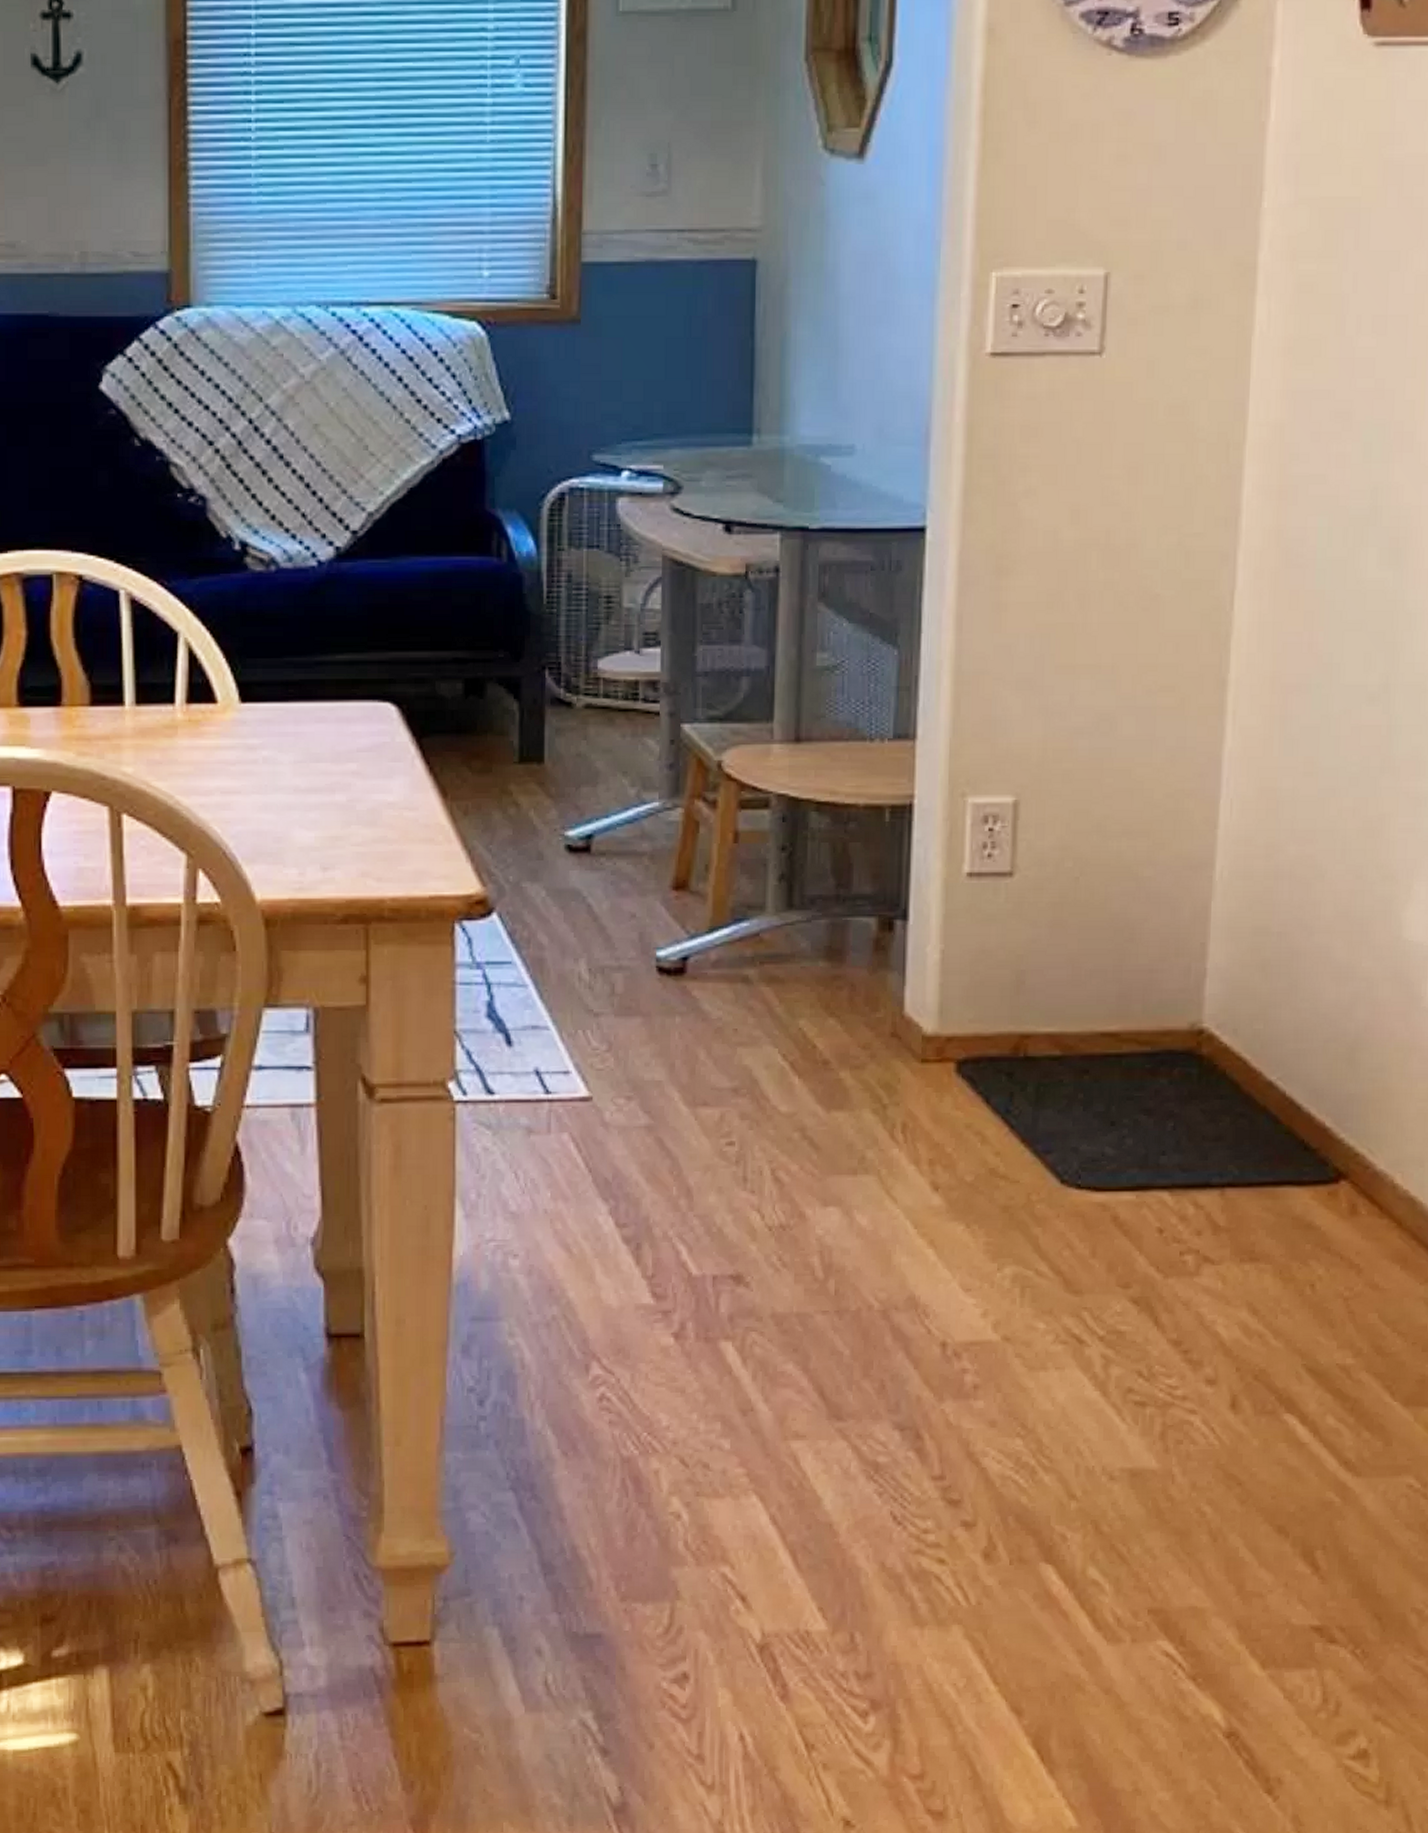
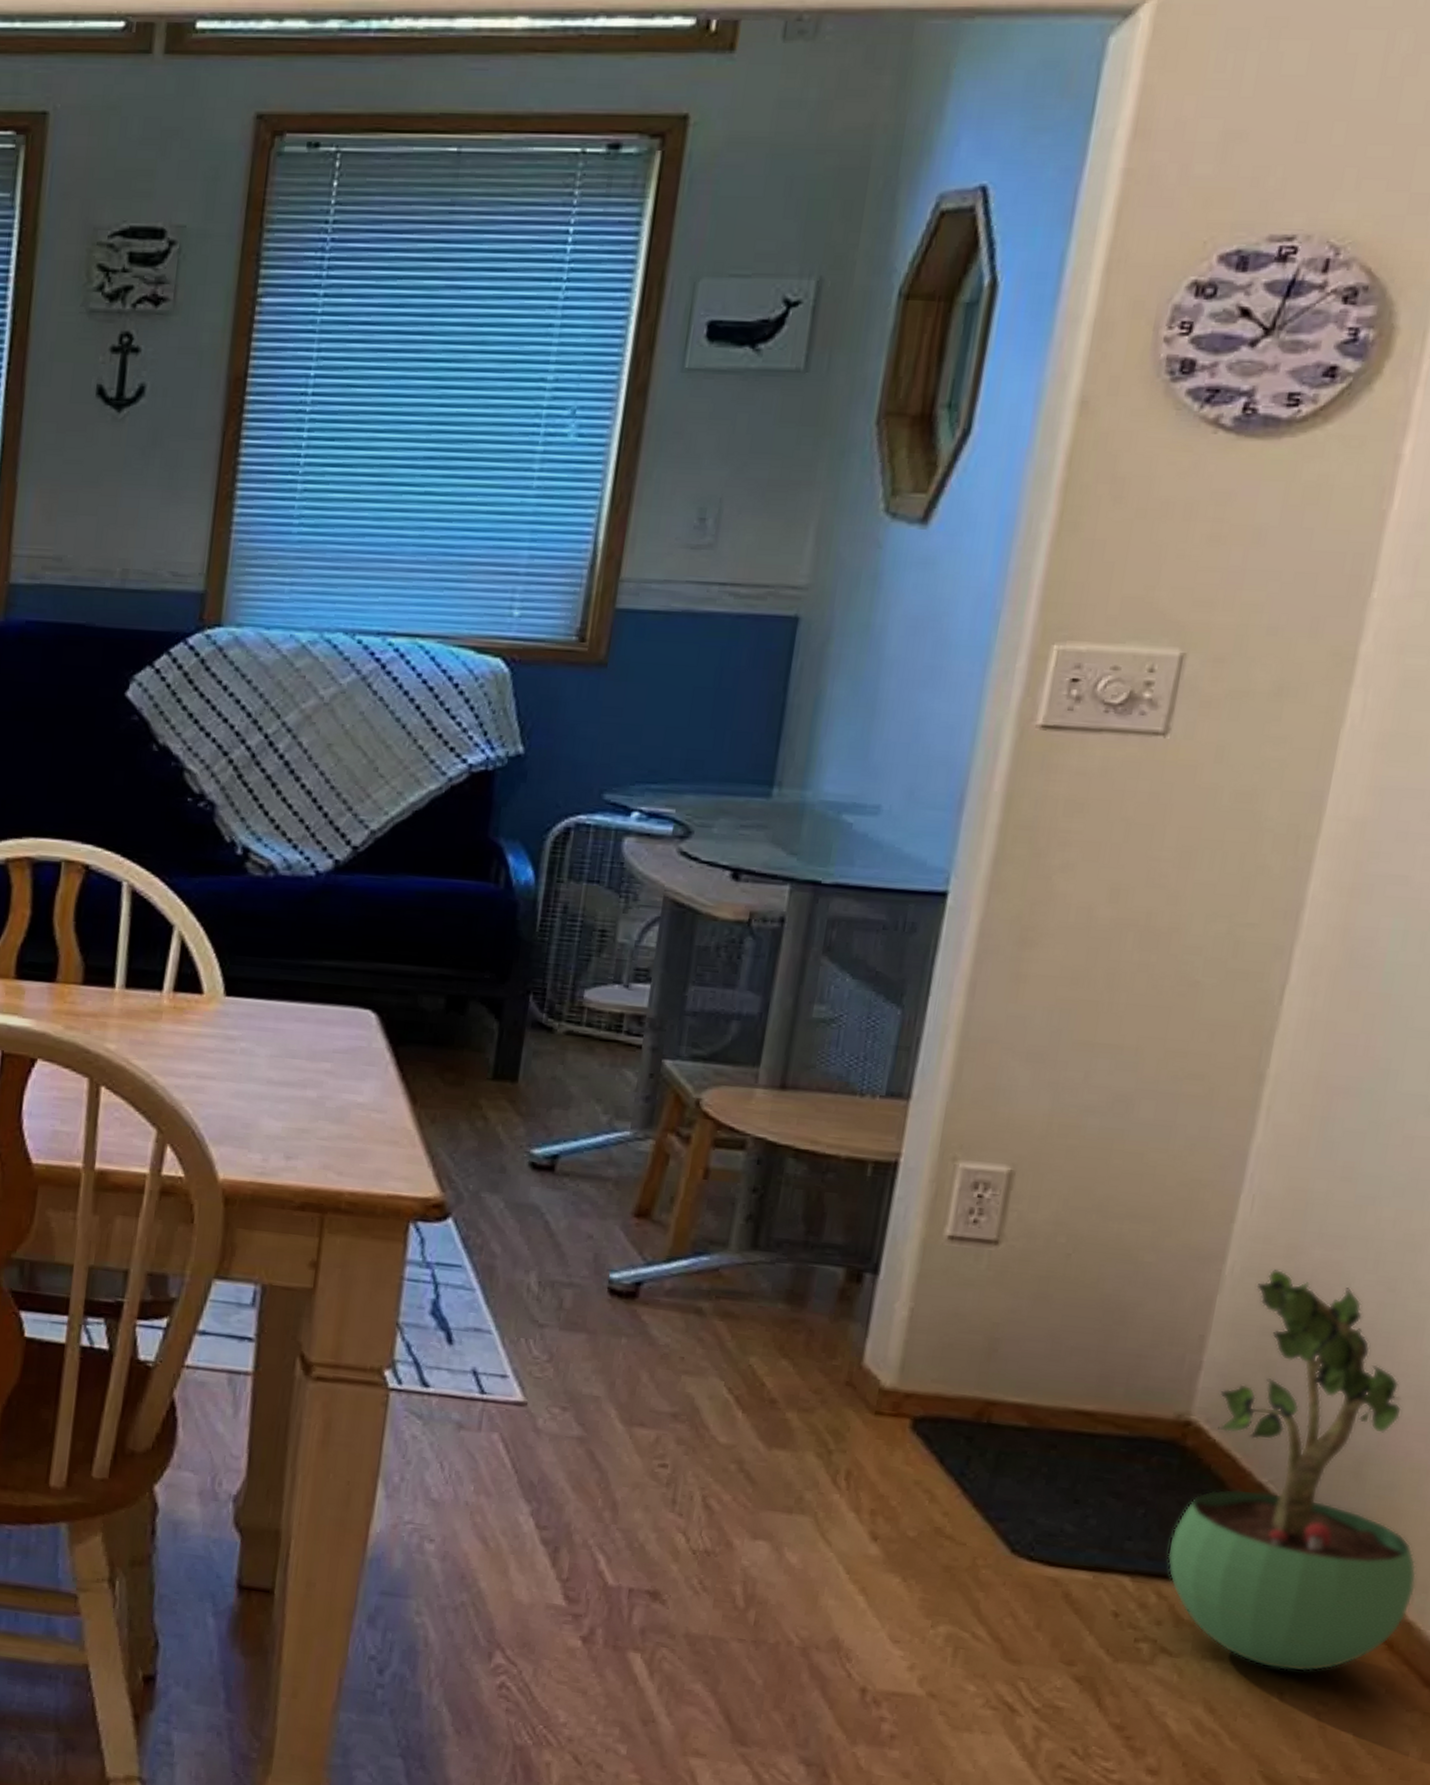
potted plant: none [1198,869,1414,1262] -> present [1167,1268,1417,1672]

